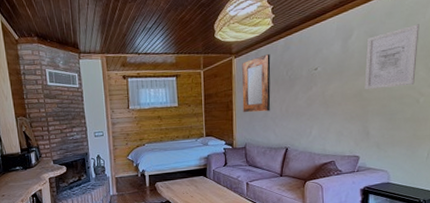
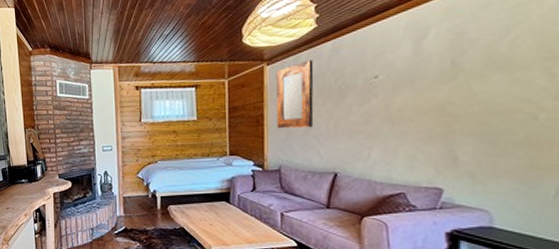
wall art: present [364,24,419,90] -> none [448,16,534,103]

